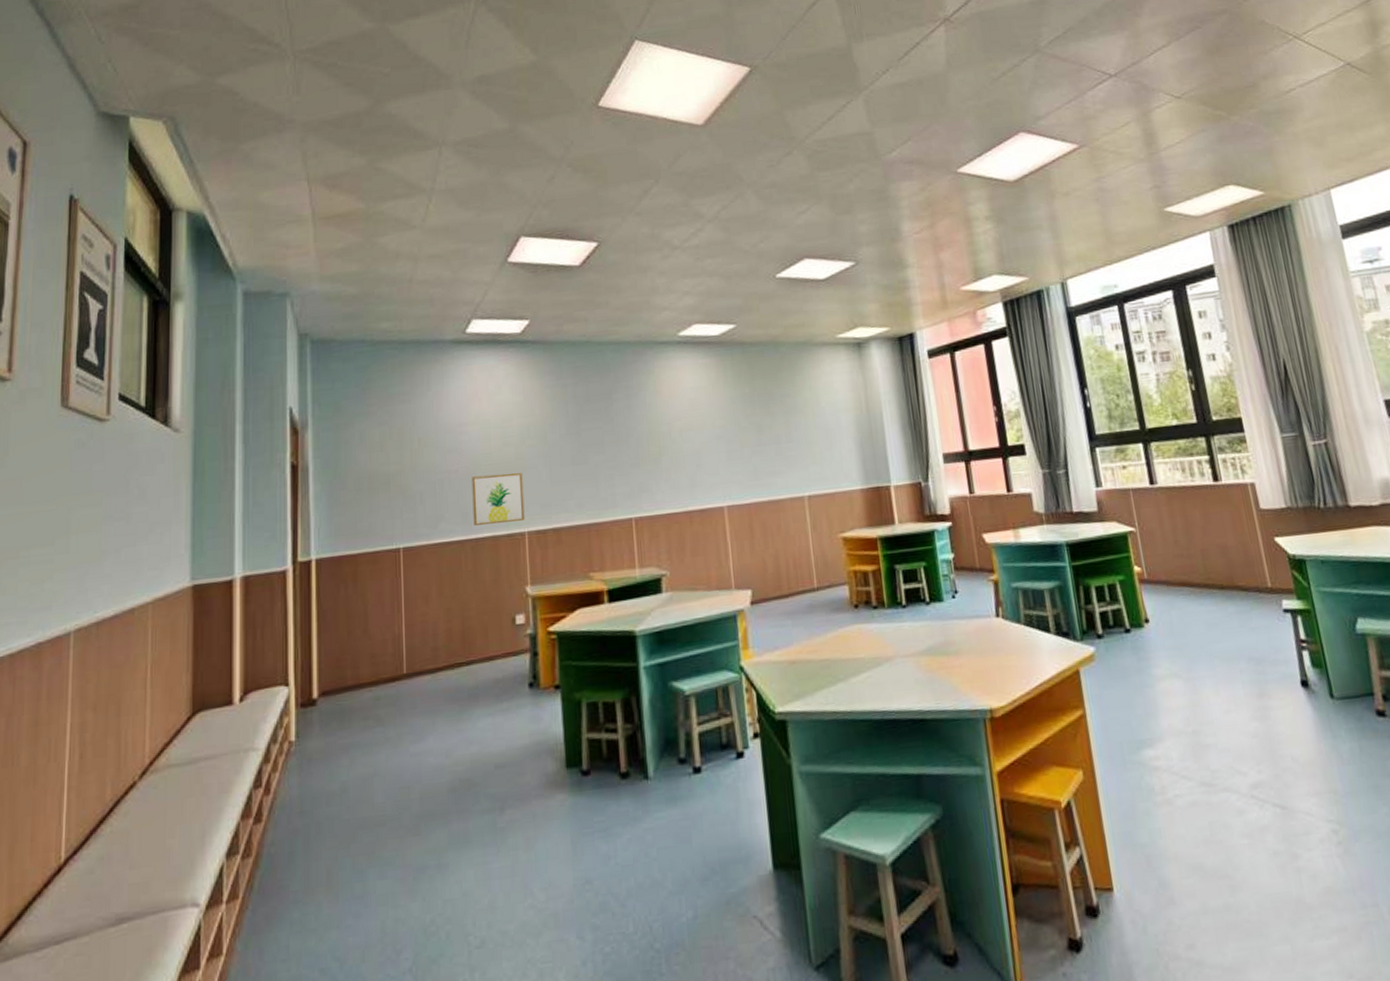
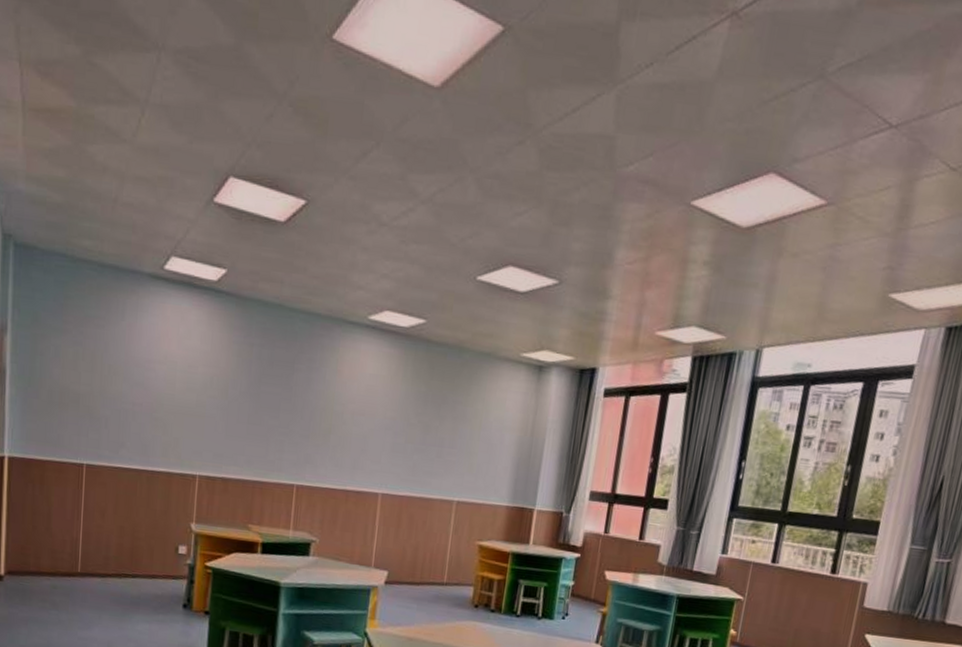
wall art: present [472,472,525,525] -> none [151,413,201,464]

